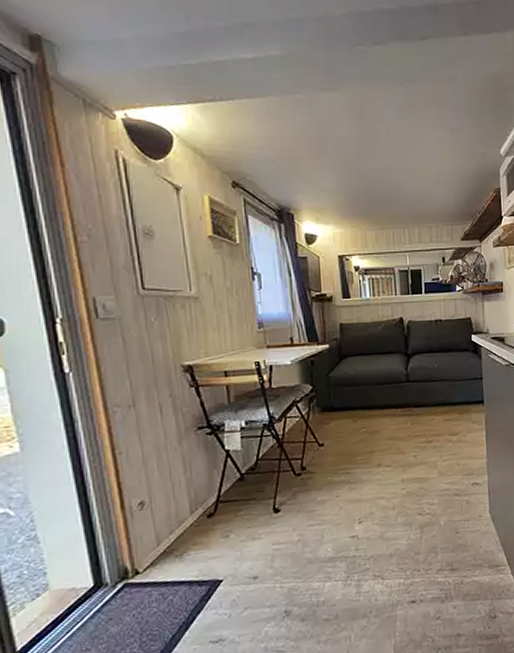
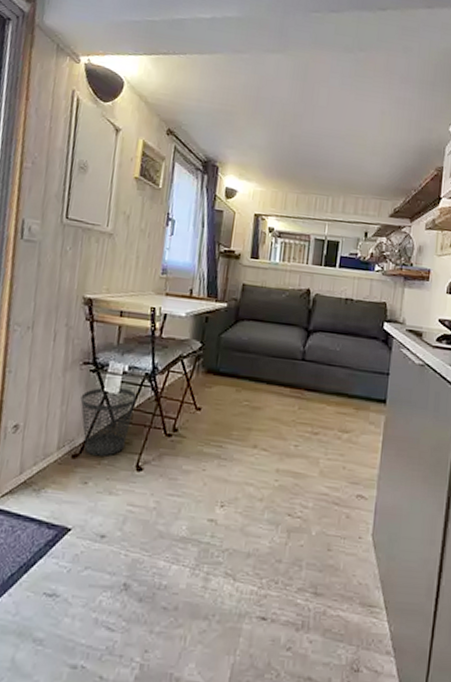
wastebasket: none [203,442,260,511] -> present [80,387,137,457]

